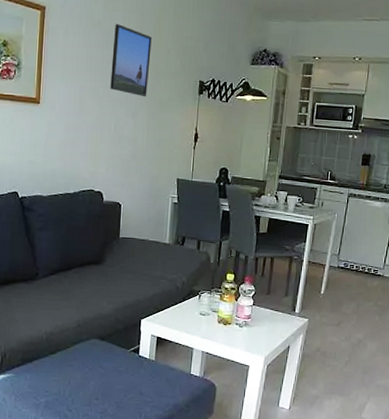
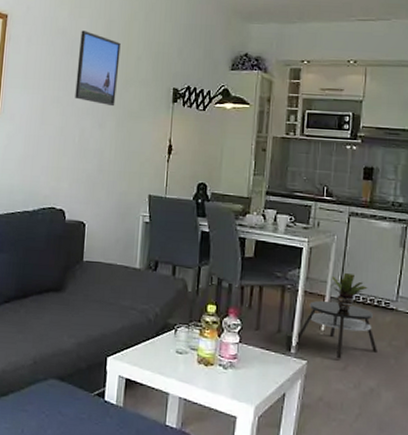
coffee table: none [298,269,366,317] -> present [294,300,377,360]
potted plant: none [332,245,361,278] -> present [332,272,368,312]

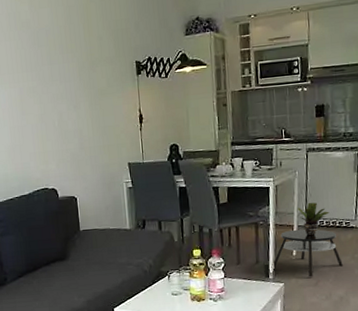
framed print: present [75,30,121,107] -> none [43,20,86,88]

